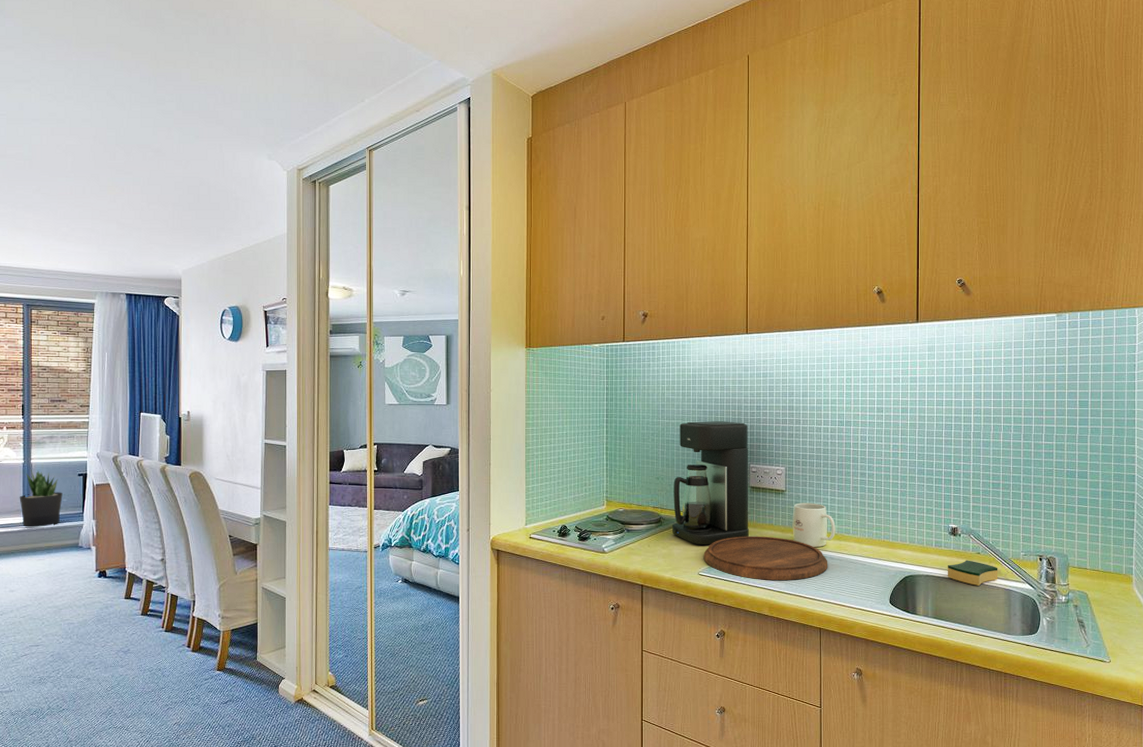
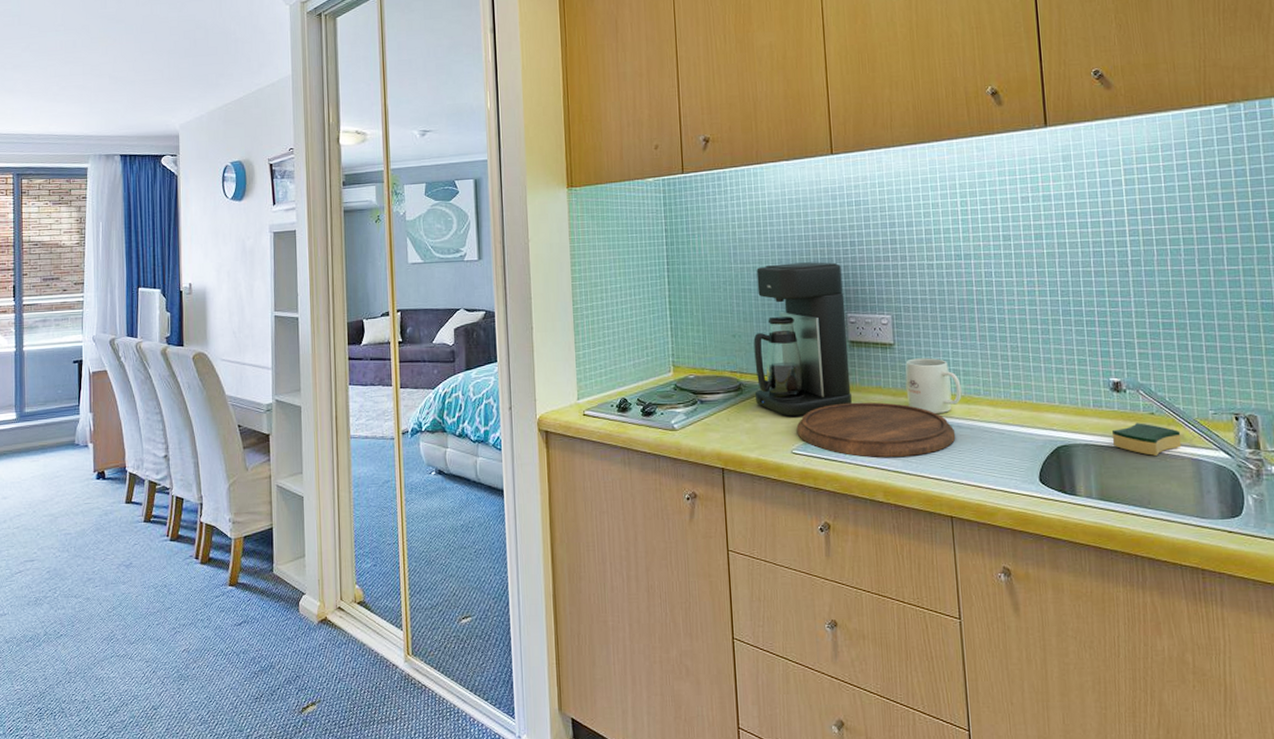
planter: present [19,469,63,527] -> none [11,358,57,424]

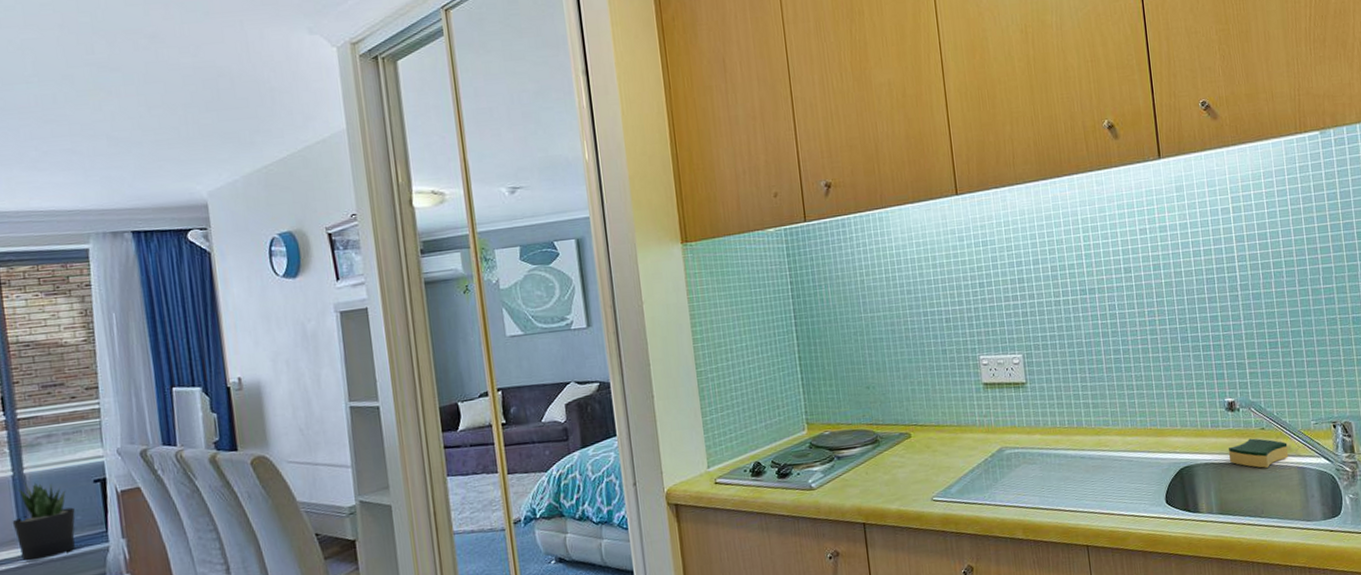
planter: none [11,358,57,424] -> present [12,482,75,562]
coffee maker: present [753,262,852,416] -> none [887,305,988,464]
cutting board: present [796,402,956,457] -> none [935,441,1088,497]
mug: present [904,357,962,413] -> none [1037,393,1092,448]

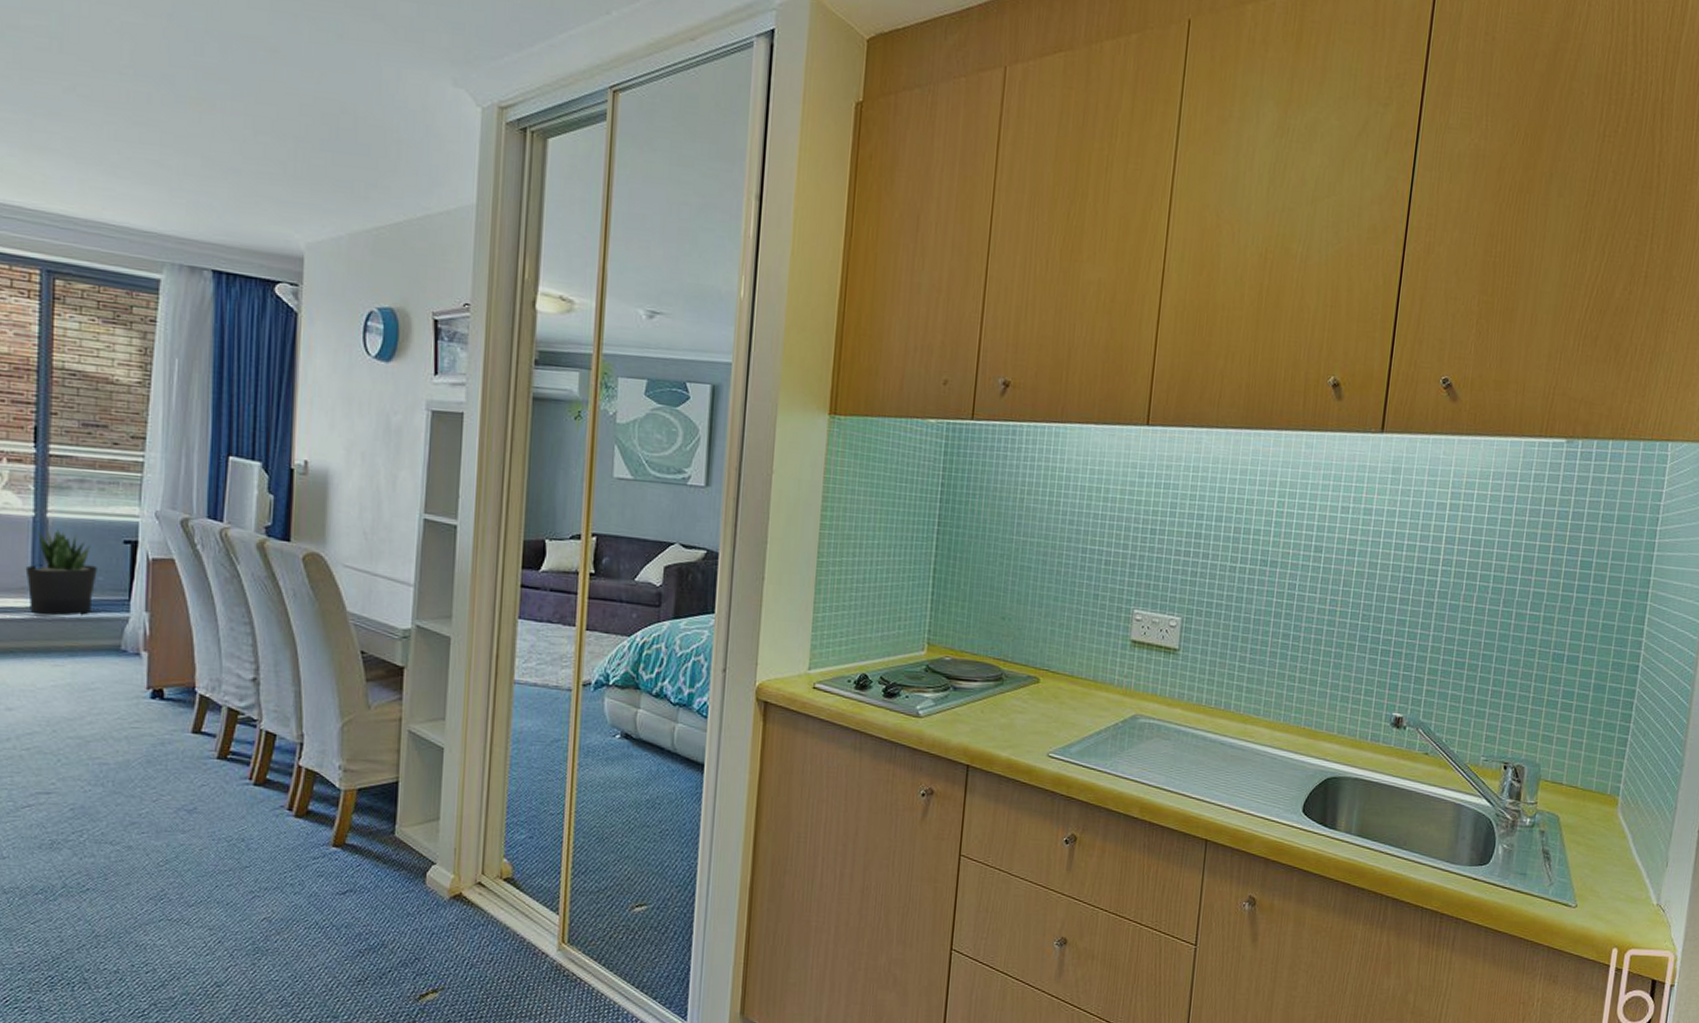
sponge: present [1229,438,1289,468] -> none [1383,761,1450,797]

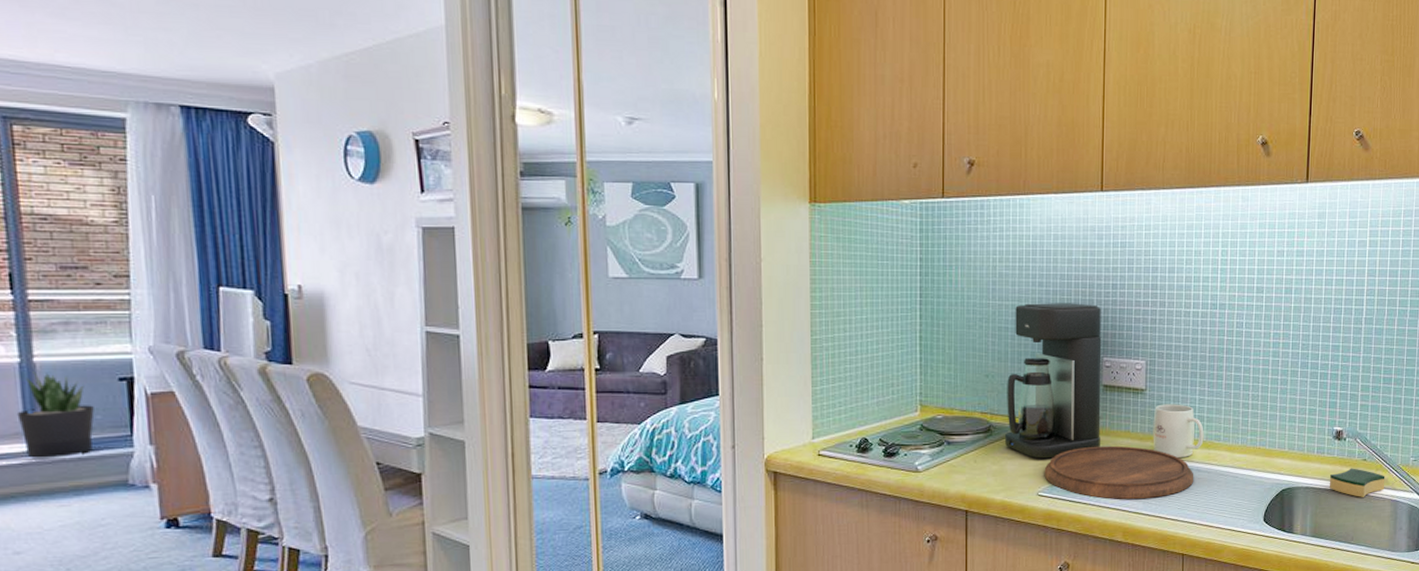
coffee maker: none [1017,542,1136,716] -> present [1005,303,1102,459]
cutting board: none [1057,707,1227,773] -> present [1044,445,1194,499]
mug: none [1182,667,1242,730] -> present [1153,404,1204,457]
sponge: none [1383,761,1450,797] -> present [1330,468,1385,497]

